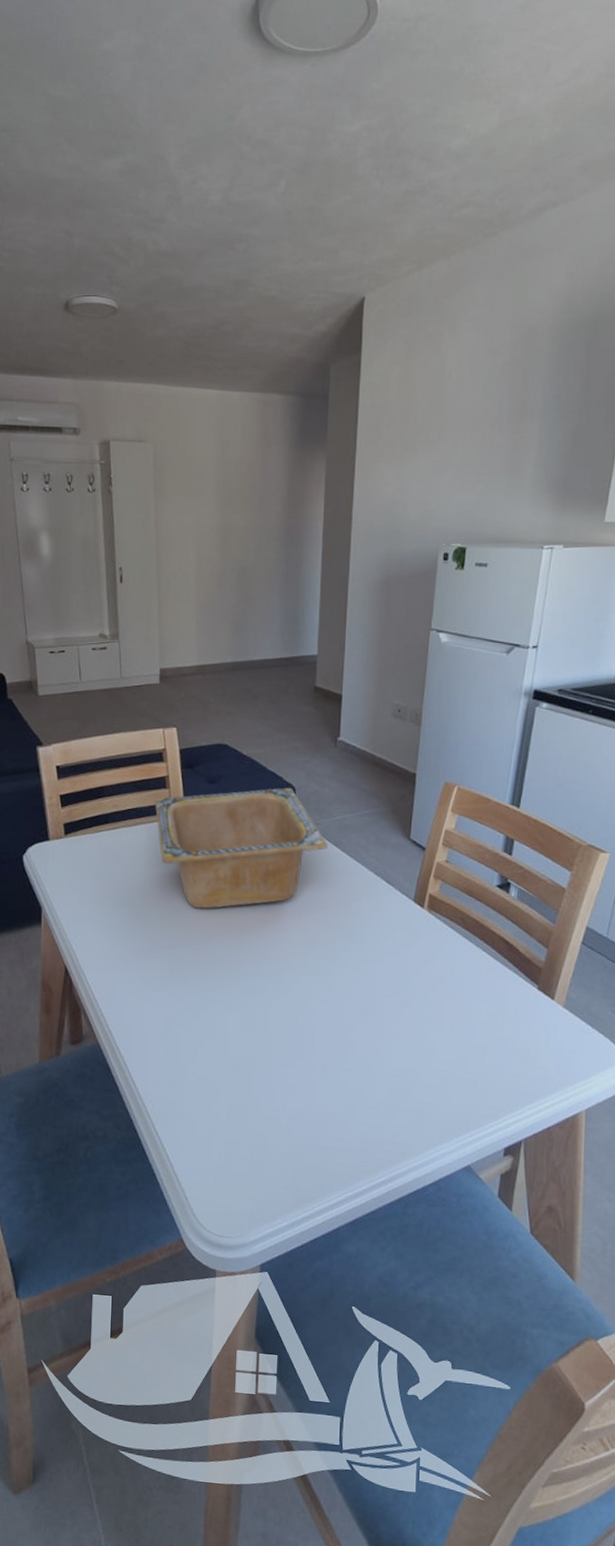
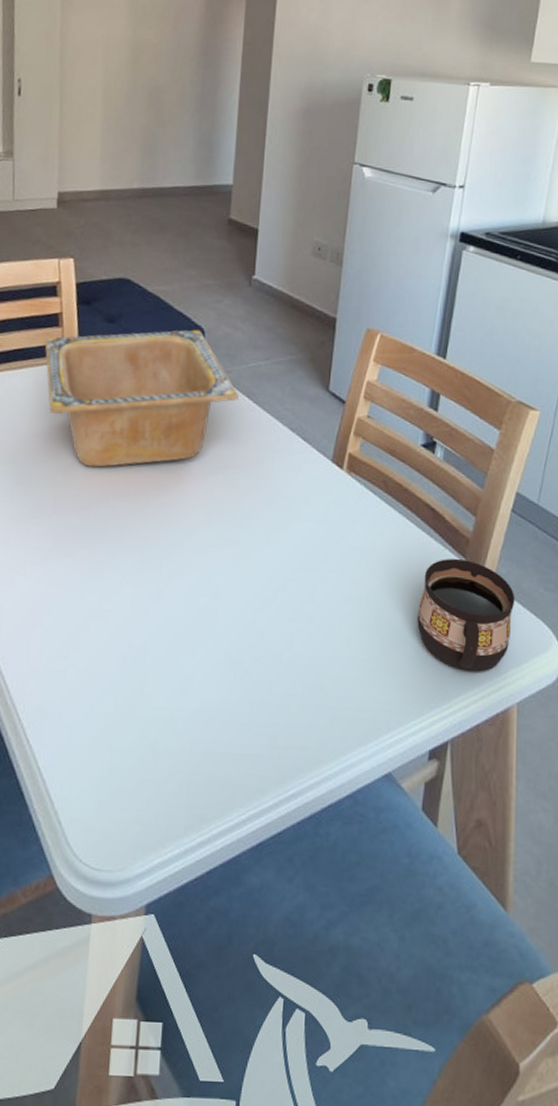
cup: none [493,985,585,1083] -> present [417,558,515,672]

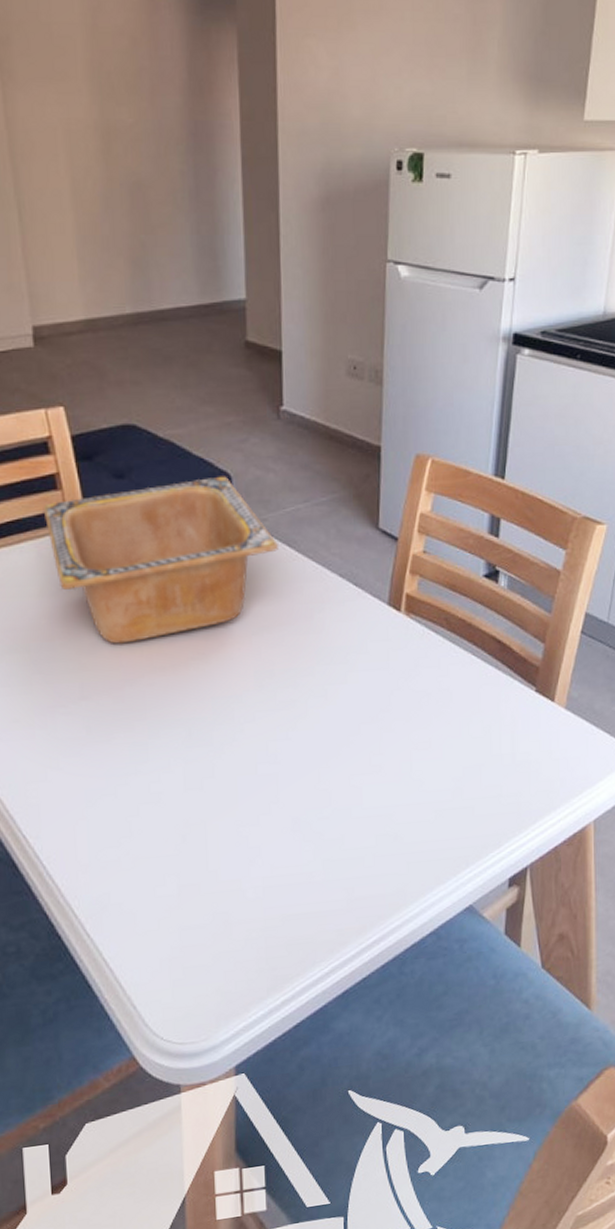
cup: present [417,558,515,672] -> none [489,688,588,798]

